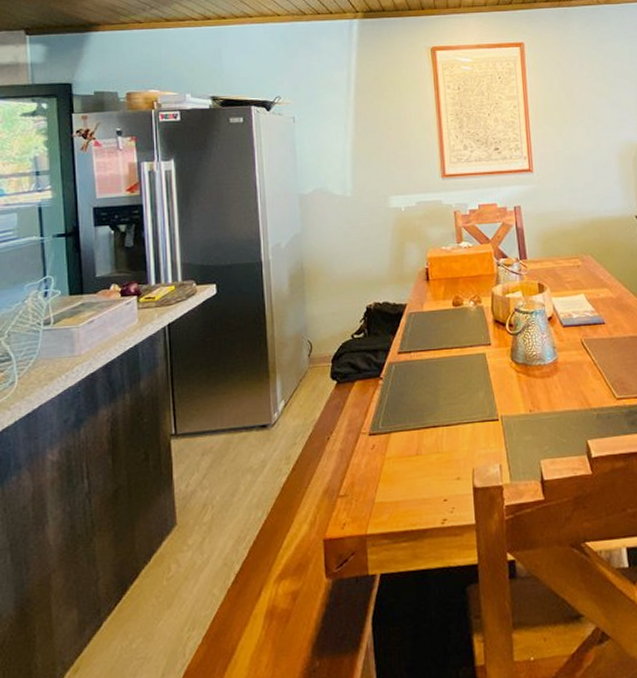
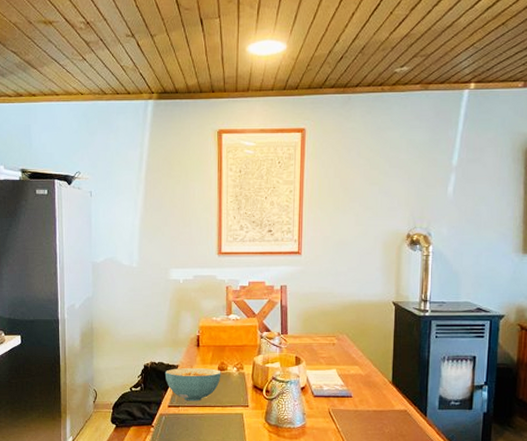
cereal bowl: none [391,304,457,345] -> present [164,368,221,401]

